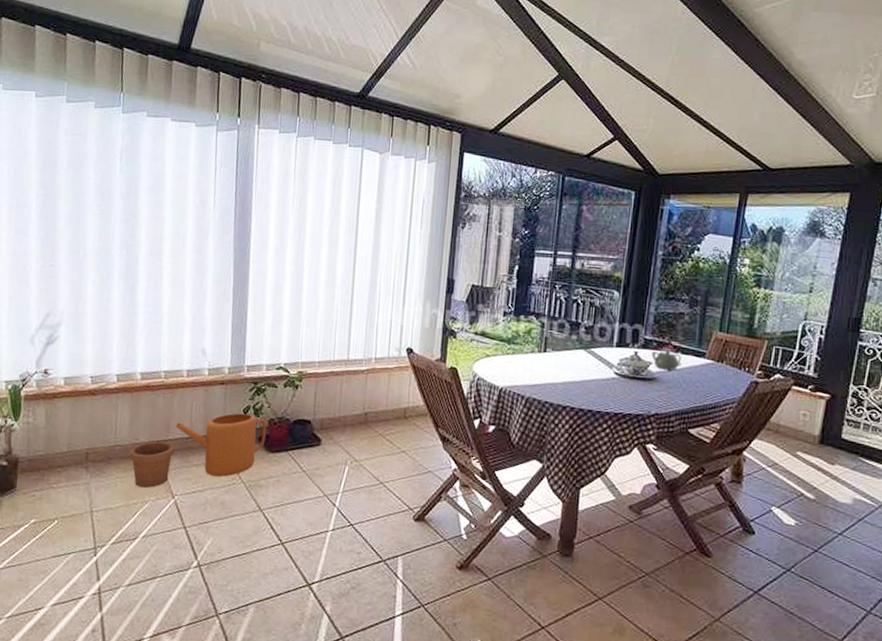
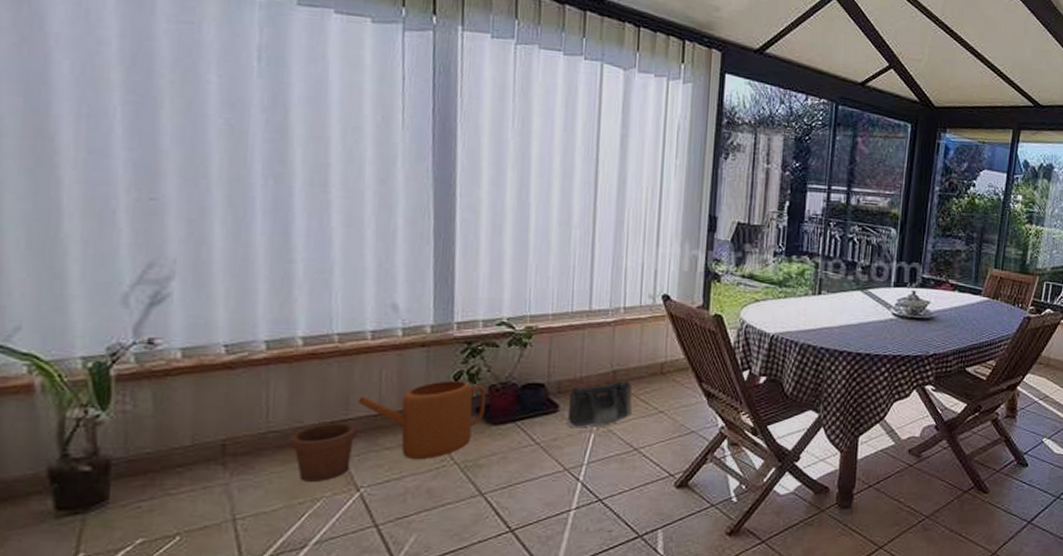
saddlebag: none [326,422,380,461] -> present [565,381,633,428]
teapot: present [651,347,682,371] -> none [929,286,959,309]

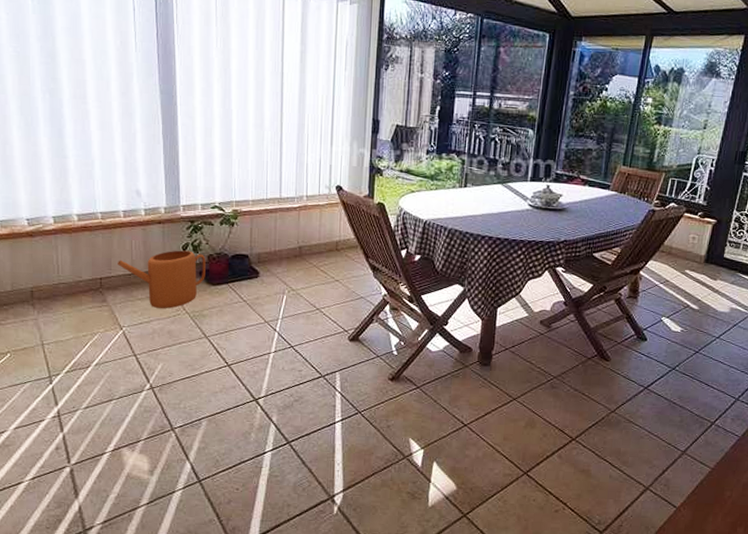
flower pot: present [289,422,357,482] -> none [73,278,118,321]
saddlebag: present [565,381,633,428] -> none [264,255,315,291]

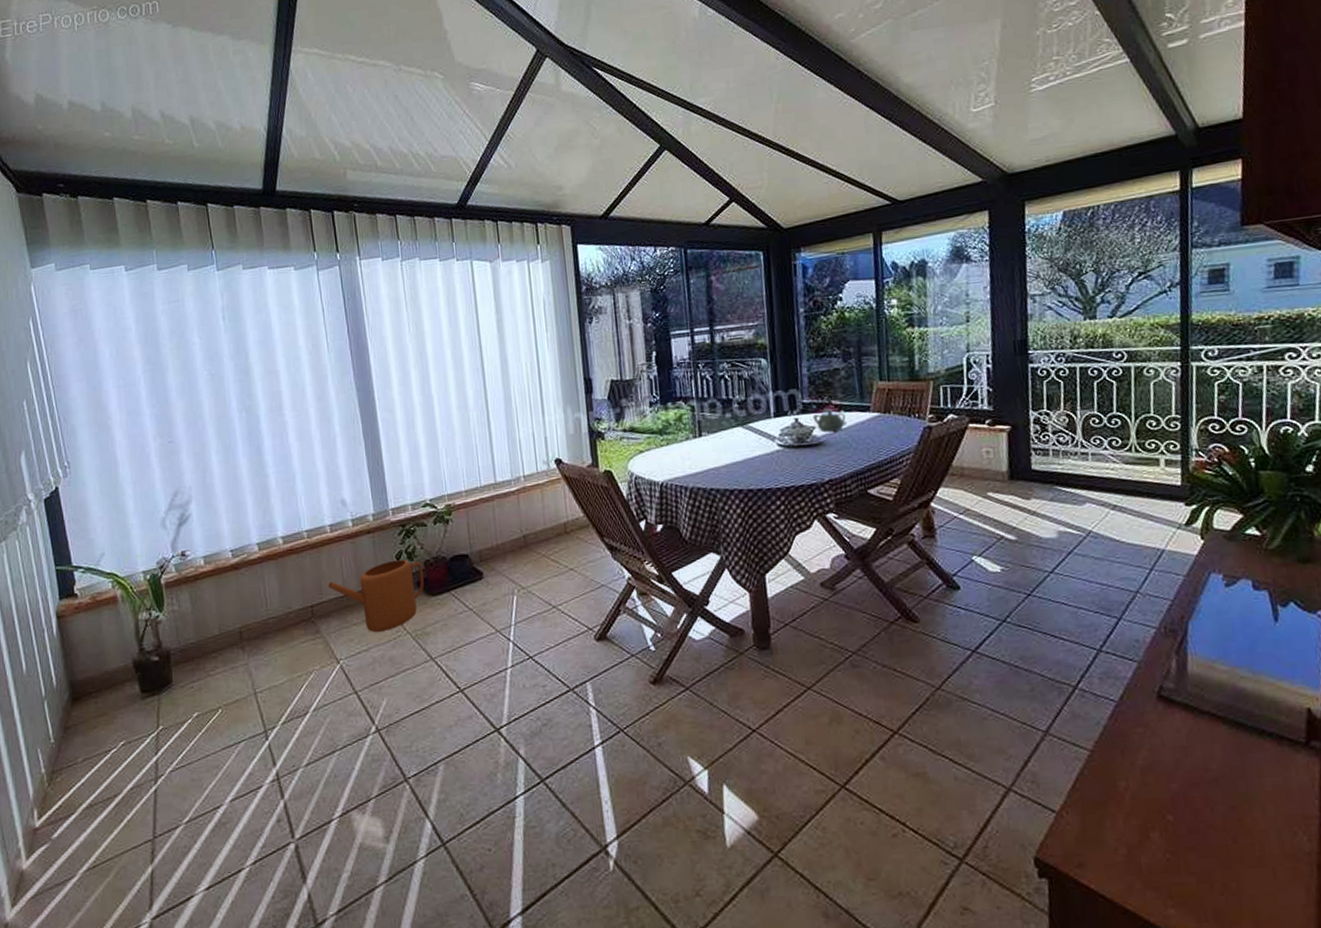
teapot: none [562,181,589,202] -> present [812,408,847,432]

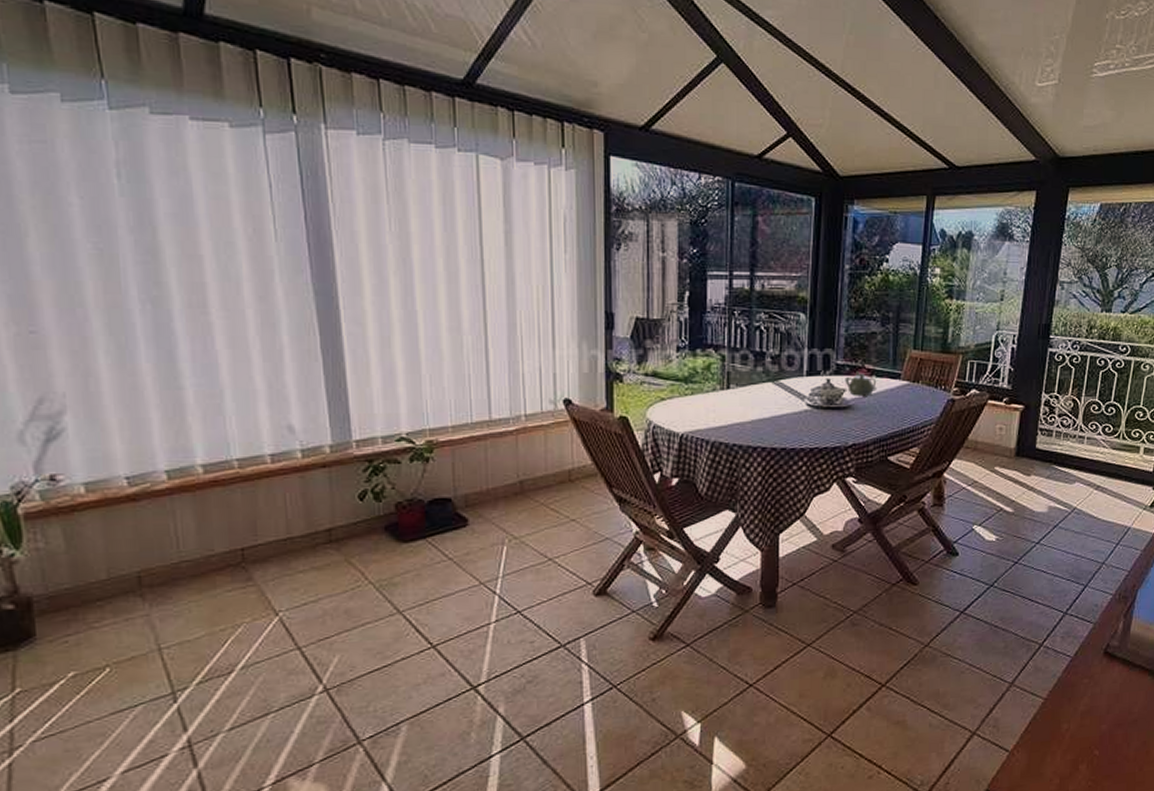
watering can: present [328,559,424,632] -> none [266,500,394,581]

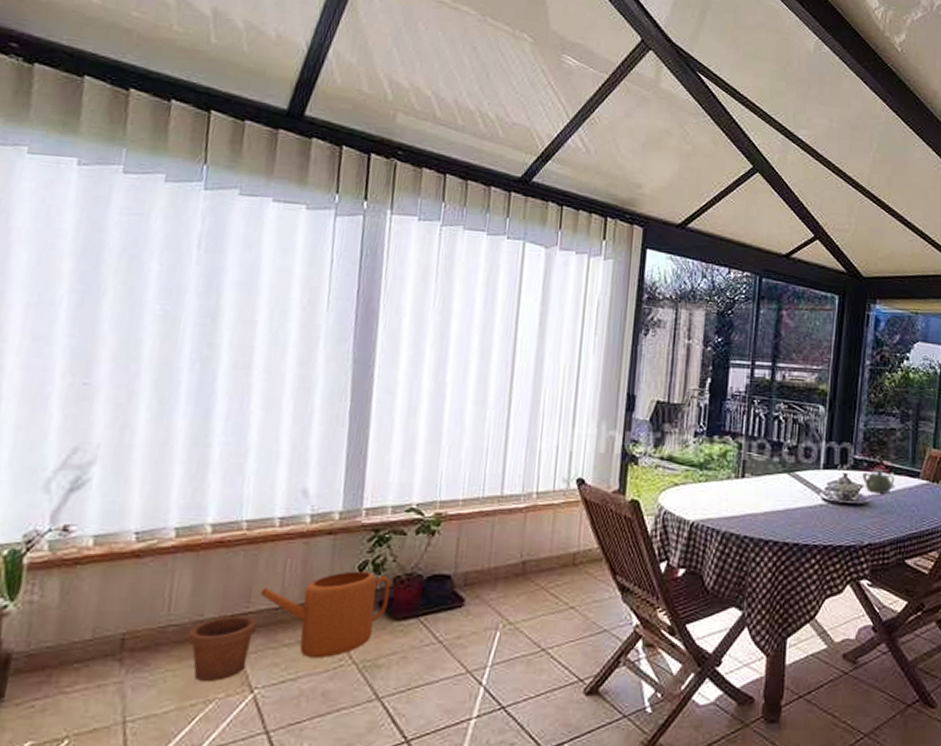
flower pot: none [202,547,268,609] -> present [188,615,257,681]
watering can: none [266,500,394,581] -> present [260,571,390,657]

